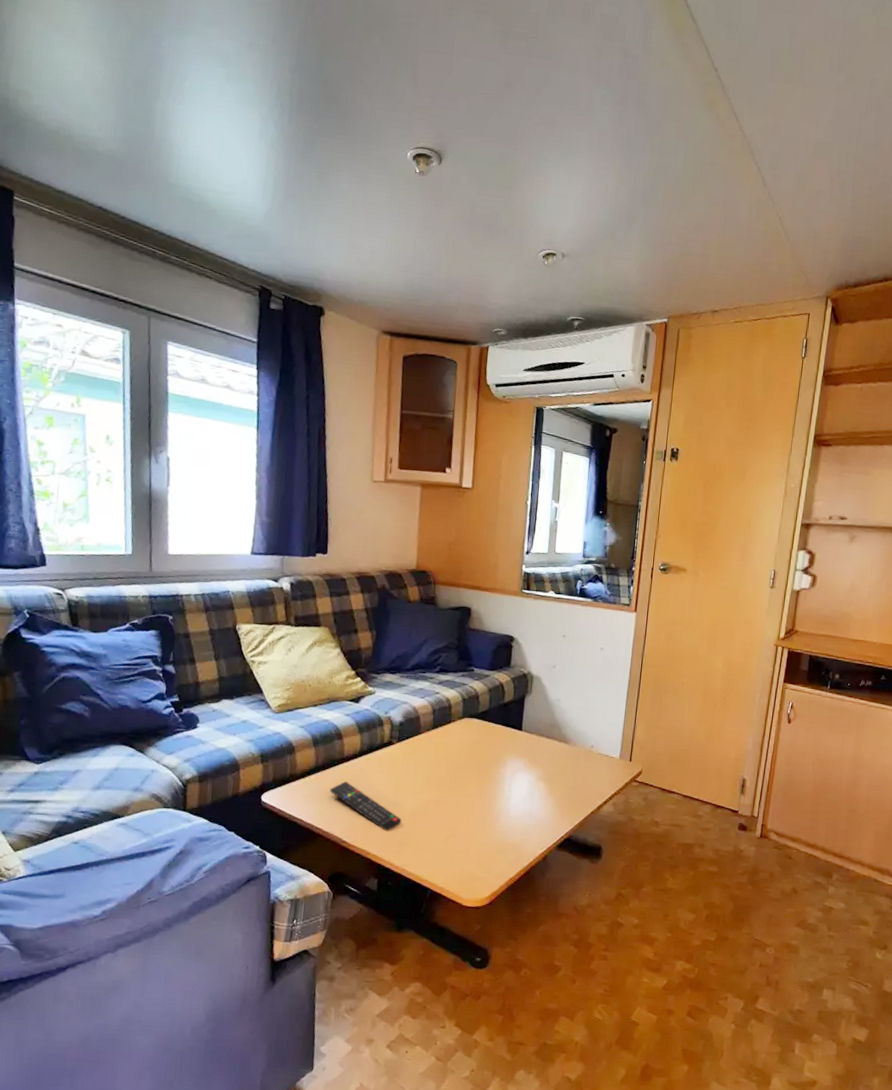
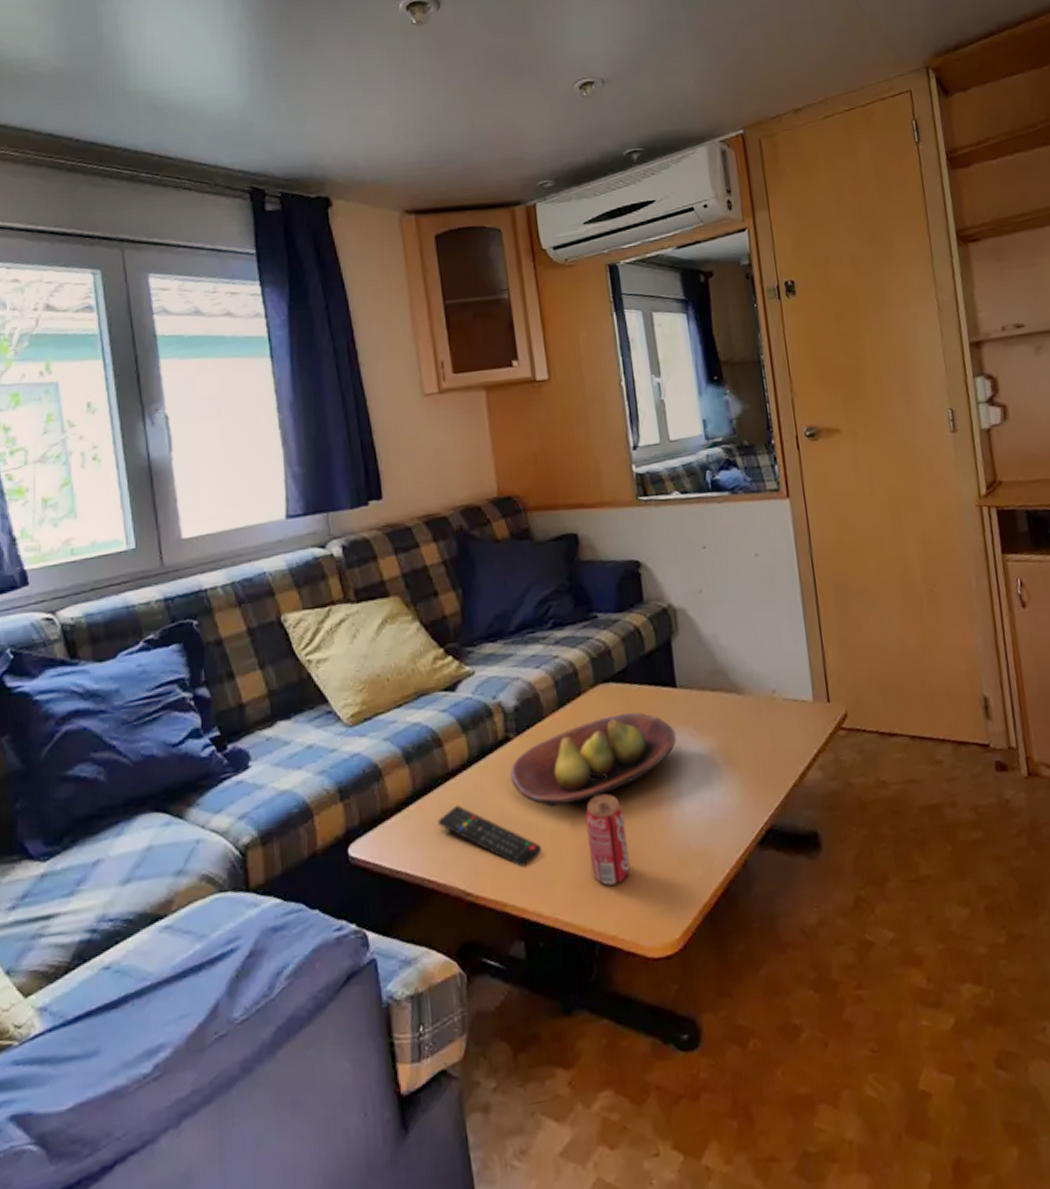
fruit bowl: none [388,741,515,796] -> present [510,712,677,807]
beverage can: none [435,793,466,854] -> present [585,793,631,886]

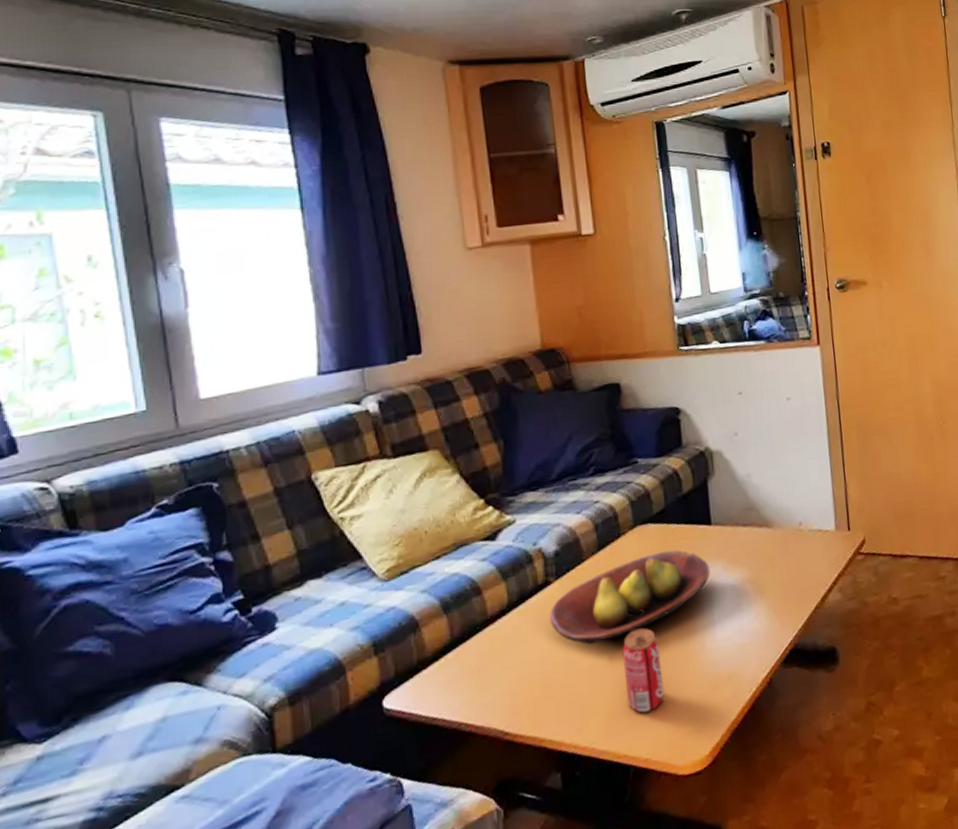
remote control: present [437,804,542,867] -> none [475,649,580,703]

